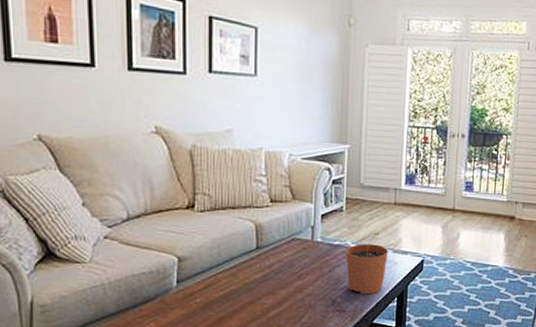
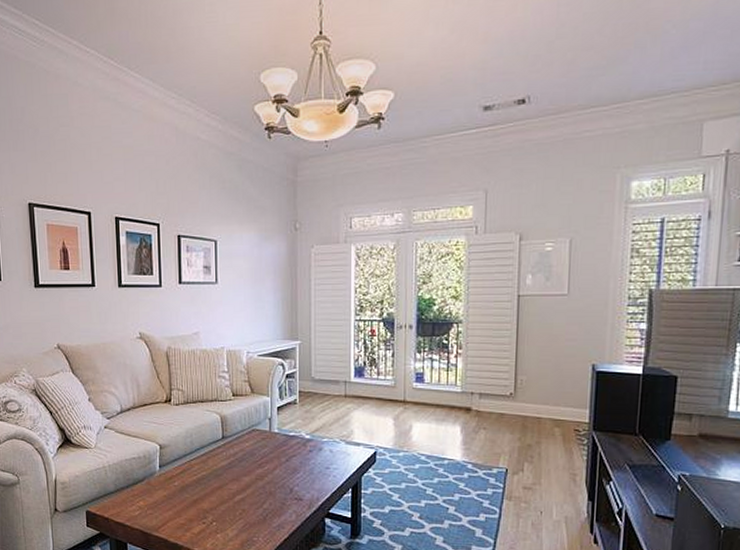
plant pot: present [345,232,388,295] -> none [300,424,340,485]

